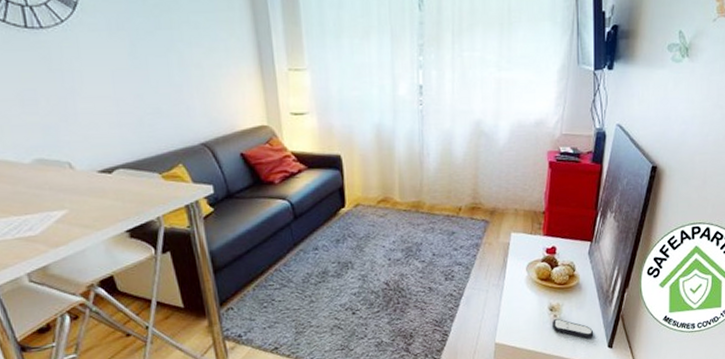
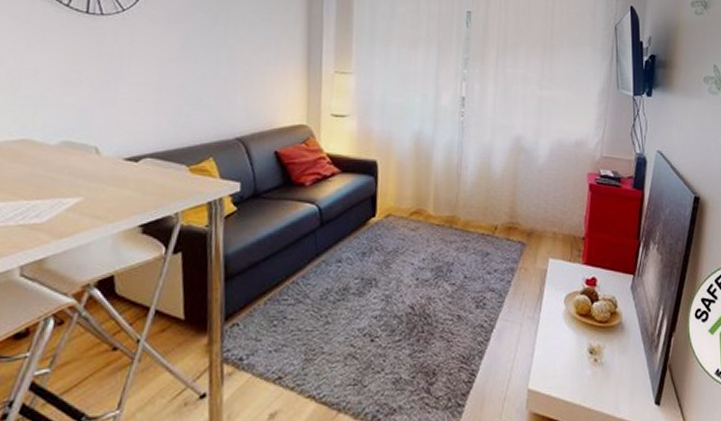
remote control: present [553,319,594,339] -> none [593,364,639,392]

